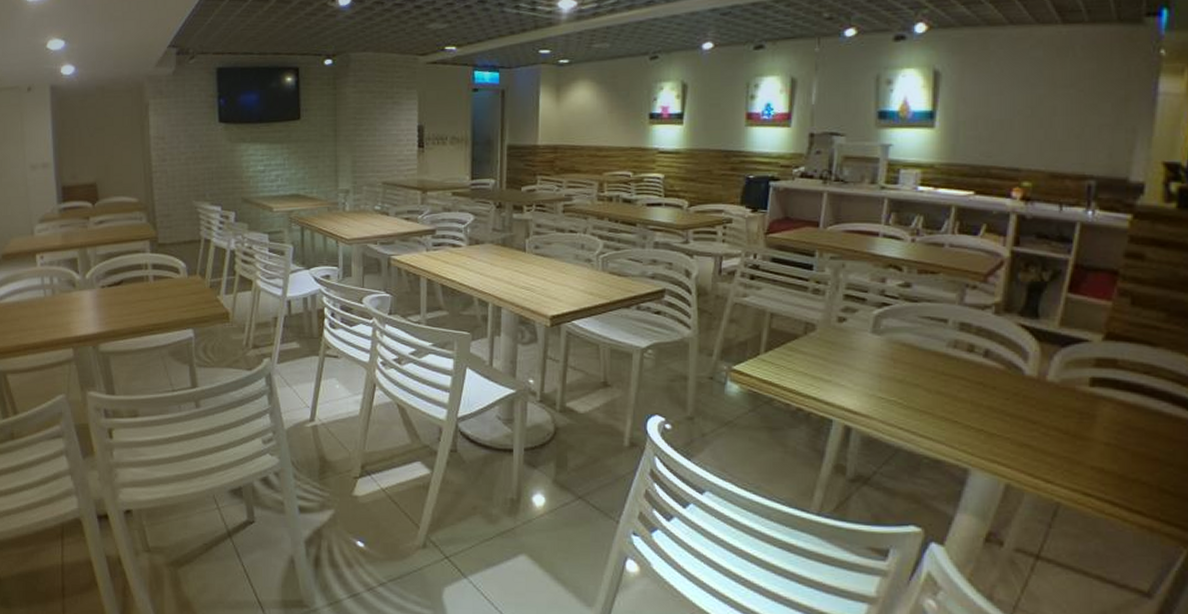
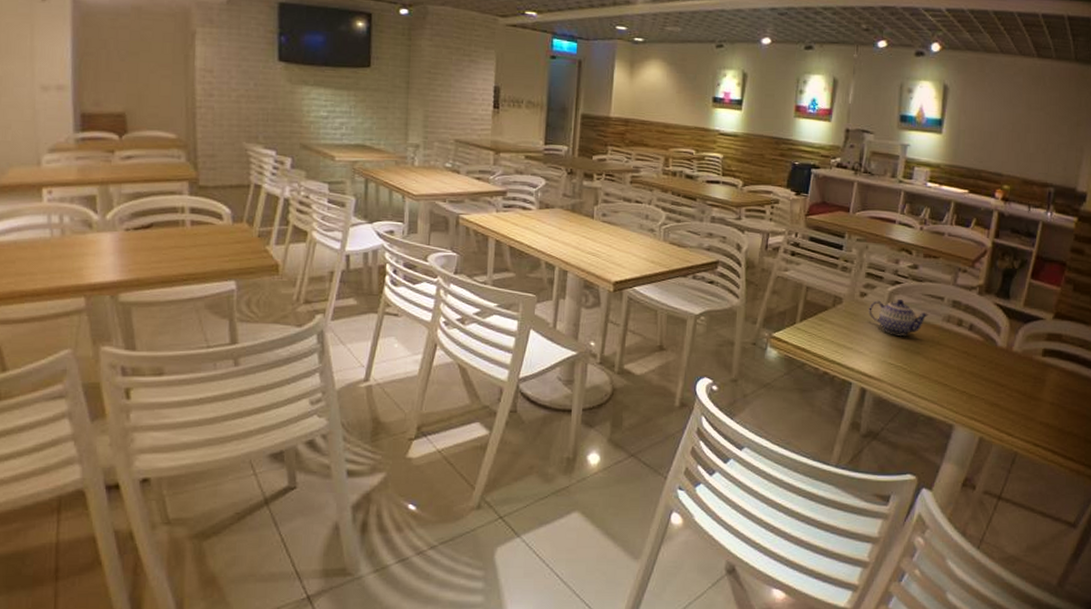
teapot: none [849,324,929,365] -> present [869,300,929,336]

